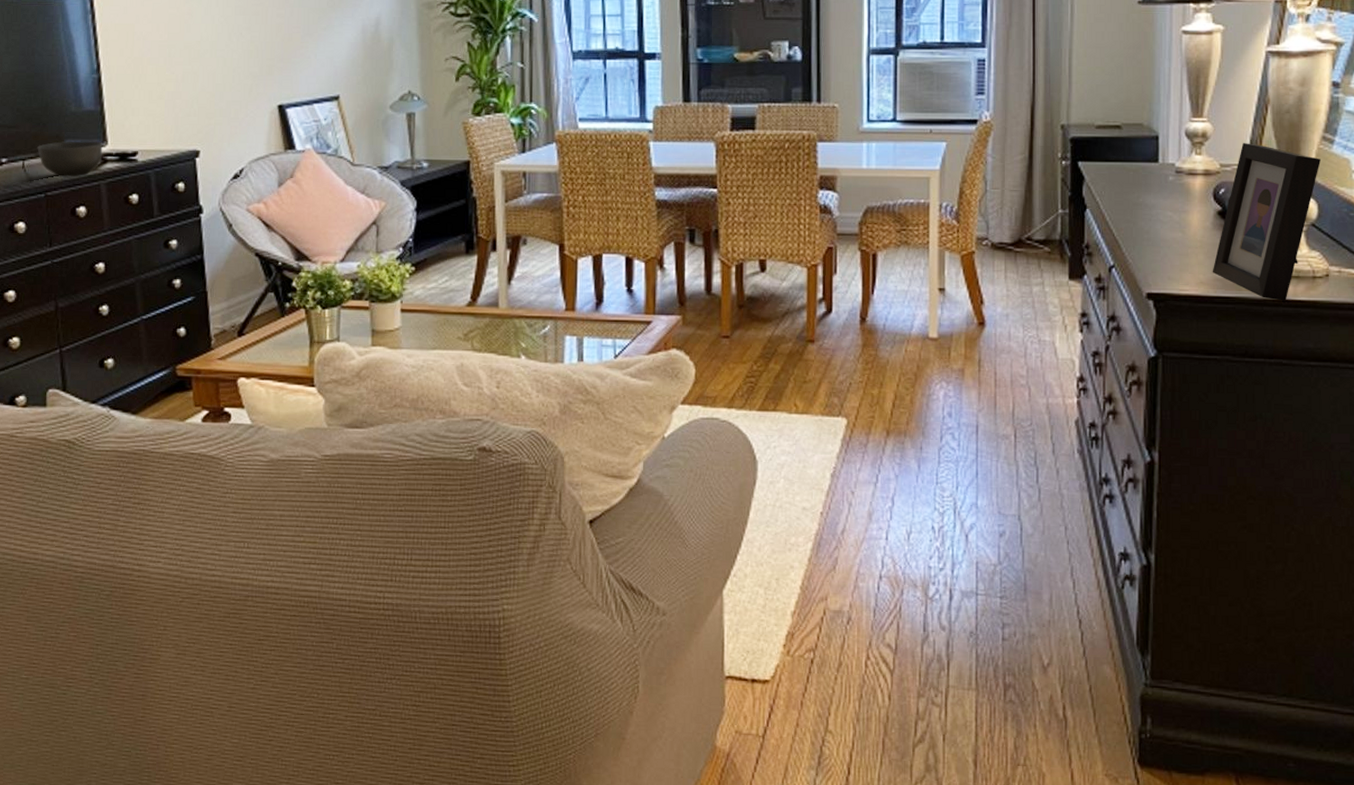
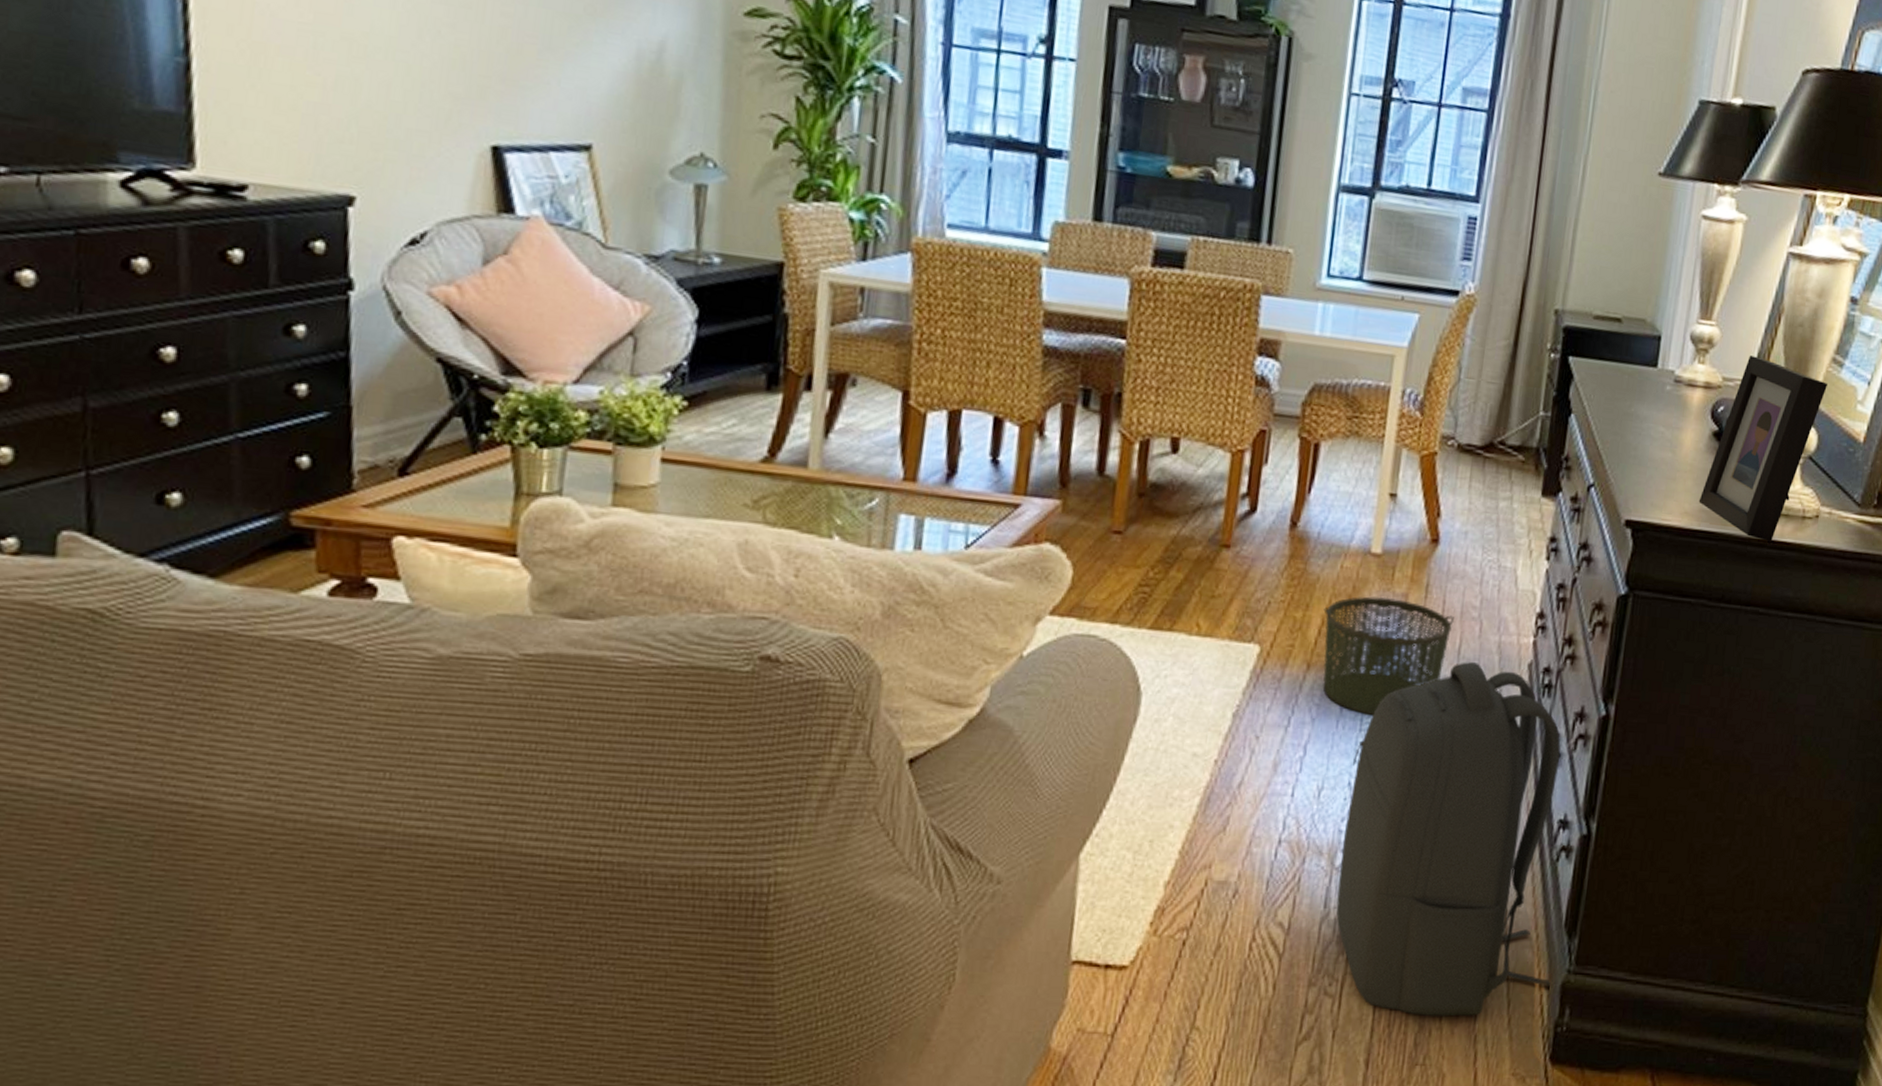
bowl: present [37,141,103,179] -> none [66,152,187,213]
basket: none [895,372,1006,470] -> present [1323,596,1454,715]
backpack: none [933,421,1132,724] -> present [1336,661,1561,1016]

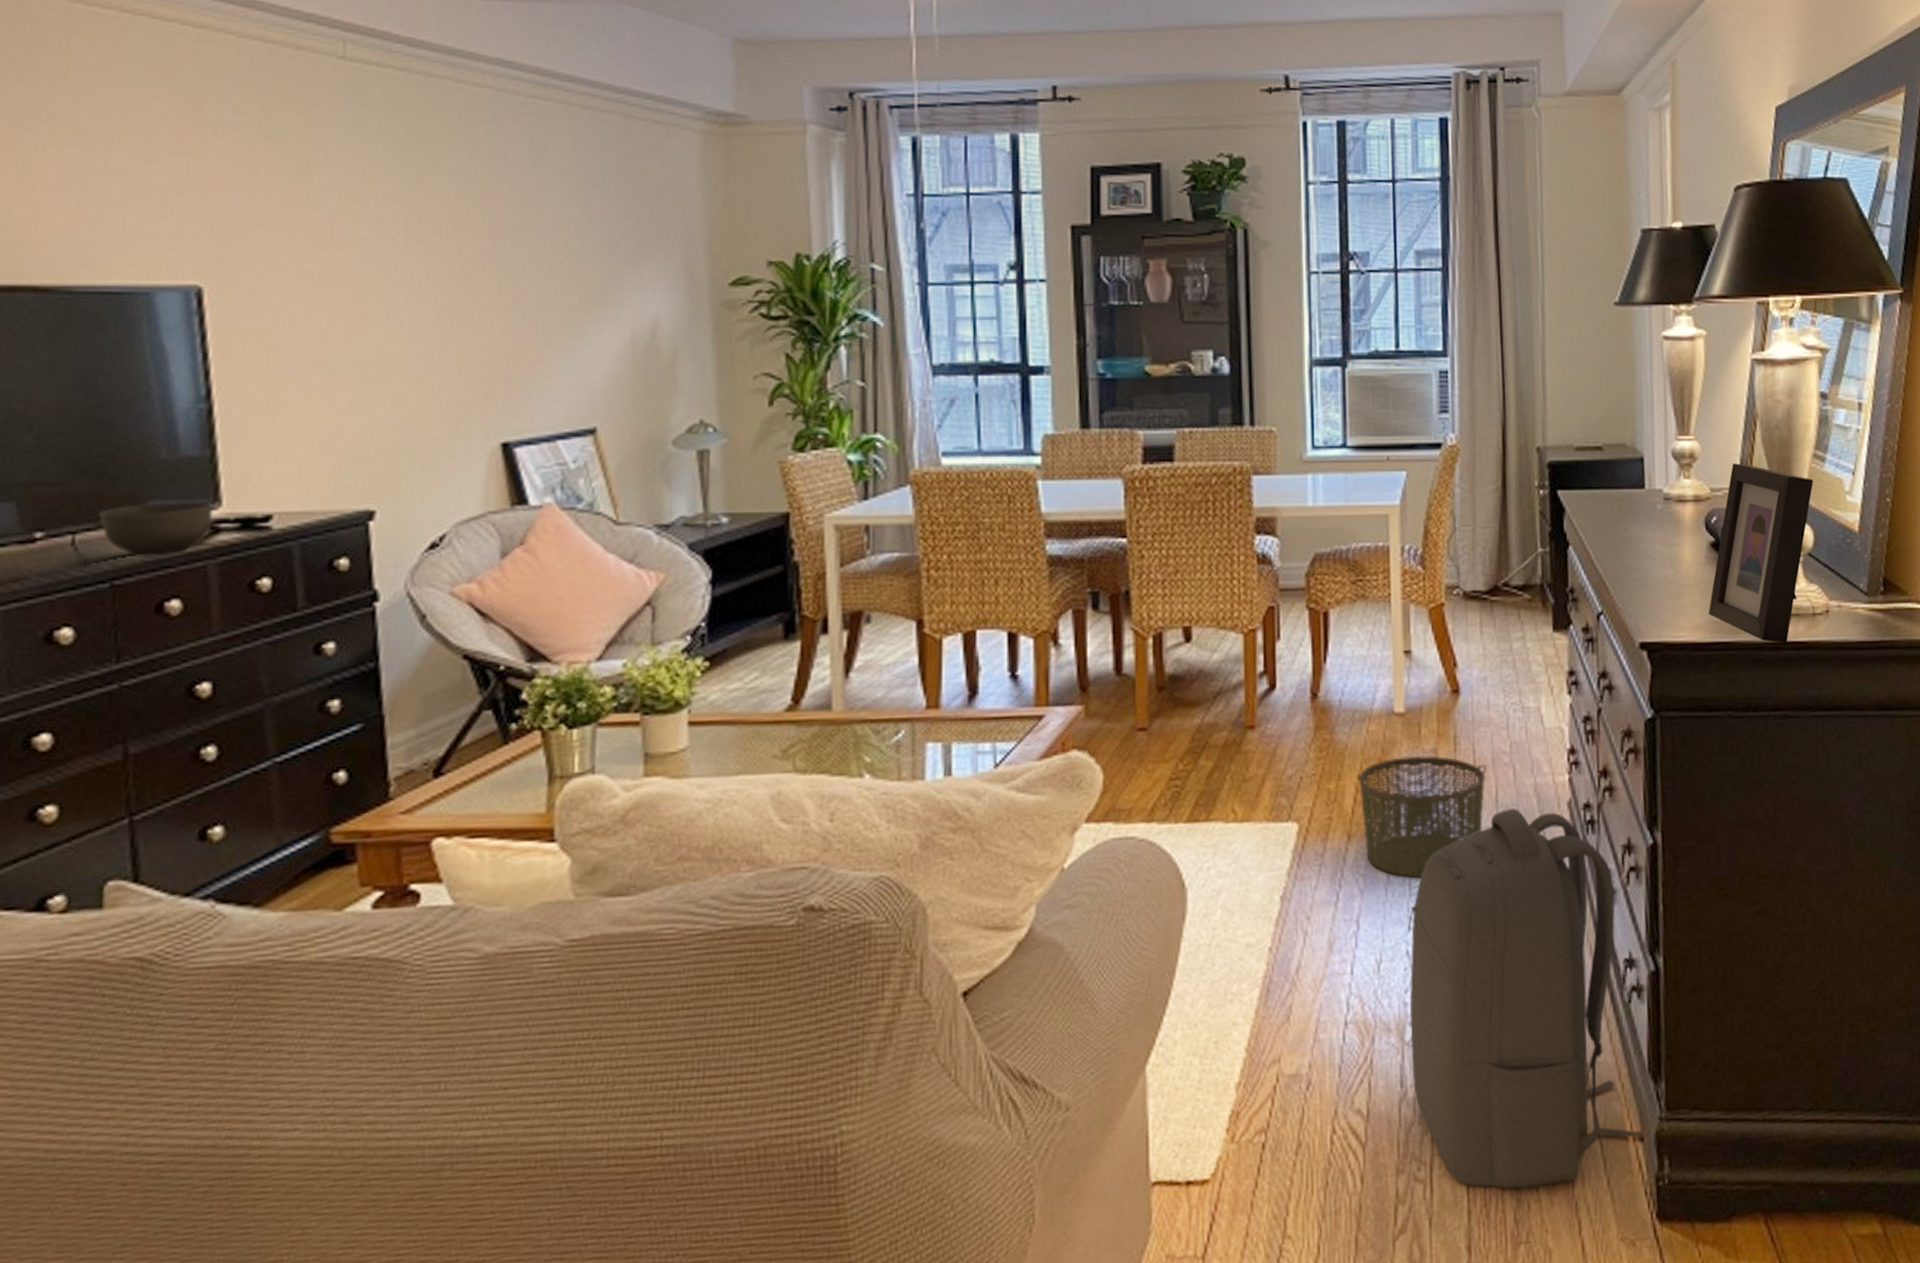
bowl: none [66,152,187,213] -> present [99,501,214,559]

